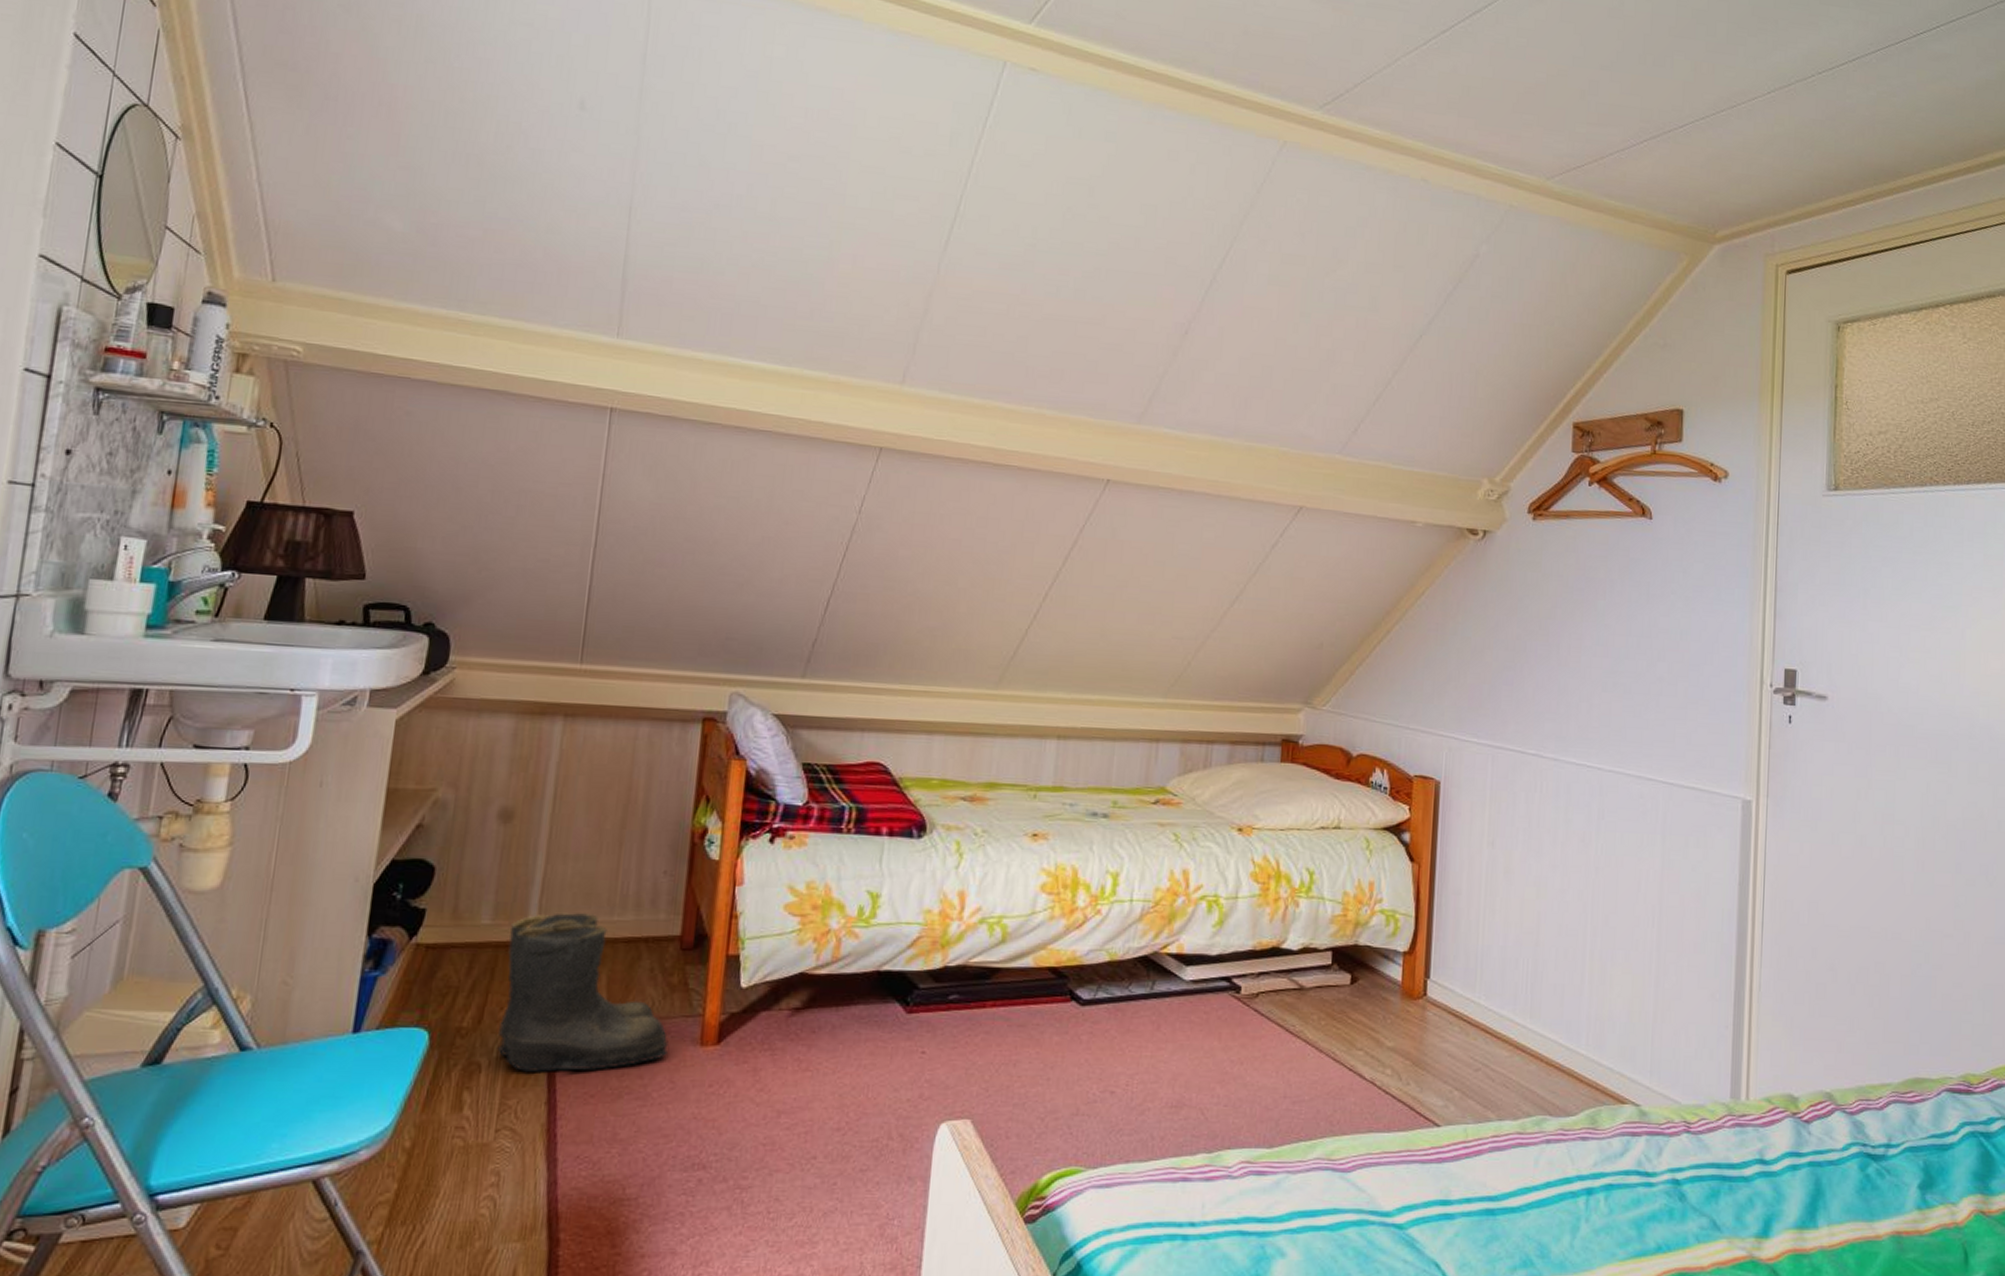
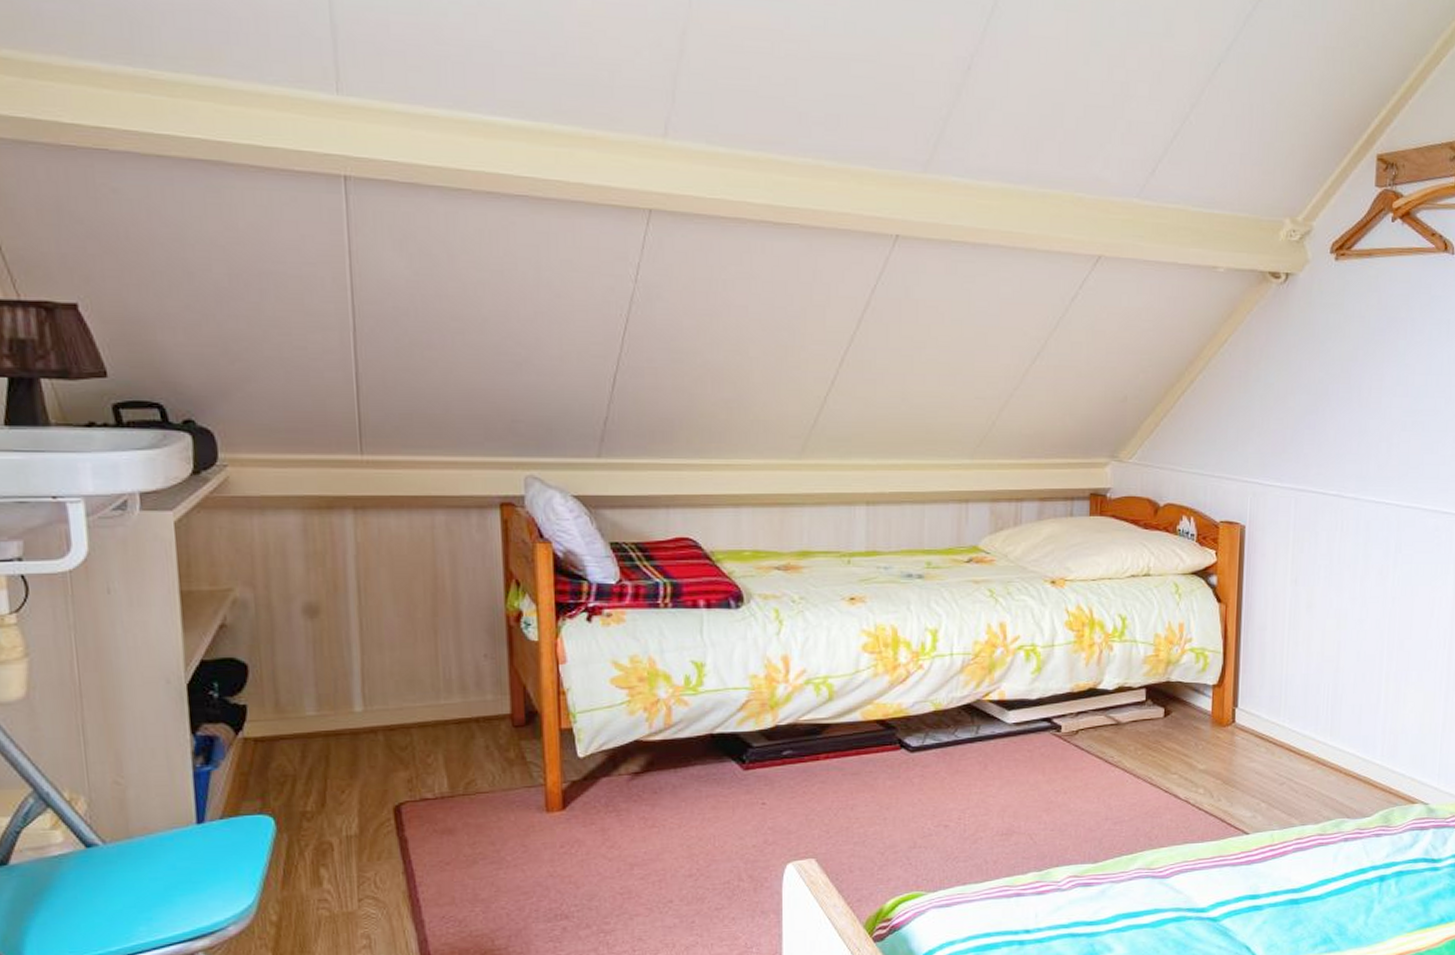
boots: present [497,912,669,1073] -> none [336,698,515,848]

